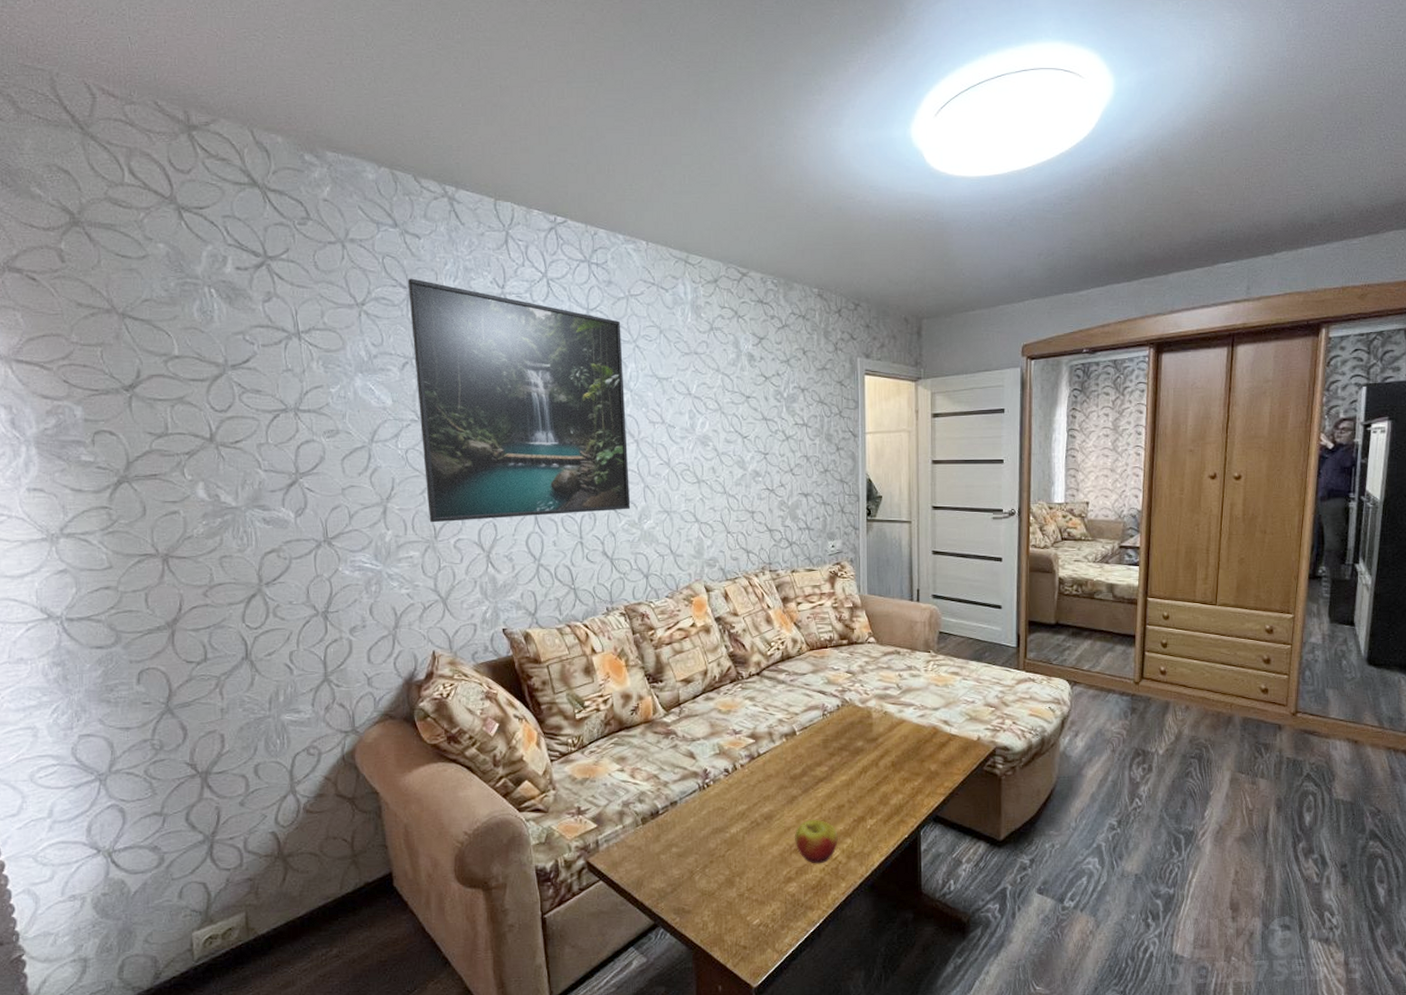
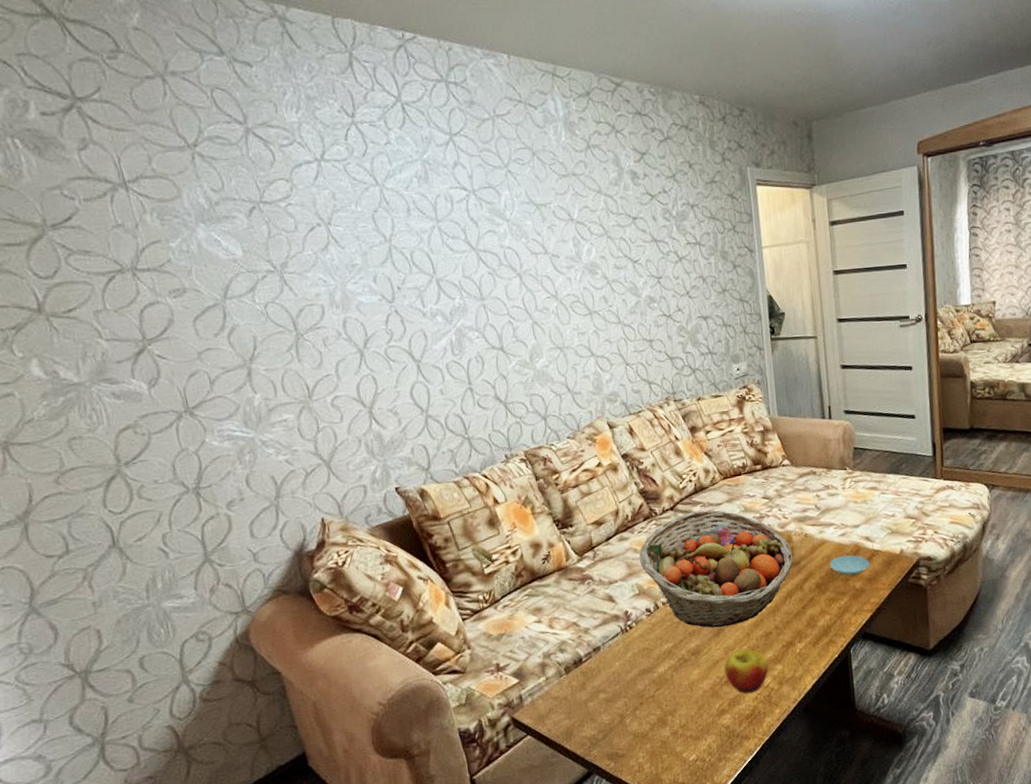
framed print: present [407,278,631,523] -> none [243,112,520,382]
fruit basket: none [723,679,871,795] -> present [639,510,794,628]
saucer: none [906,736,946,757] -> present [829,555,870,576]

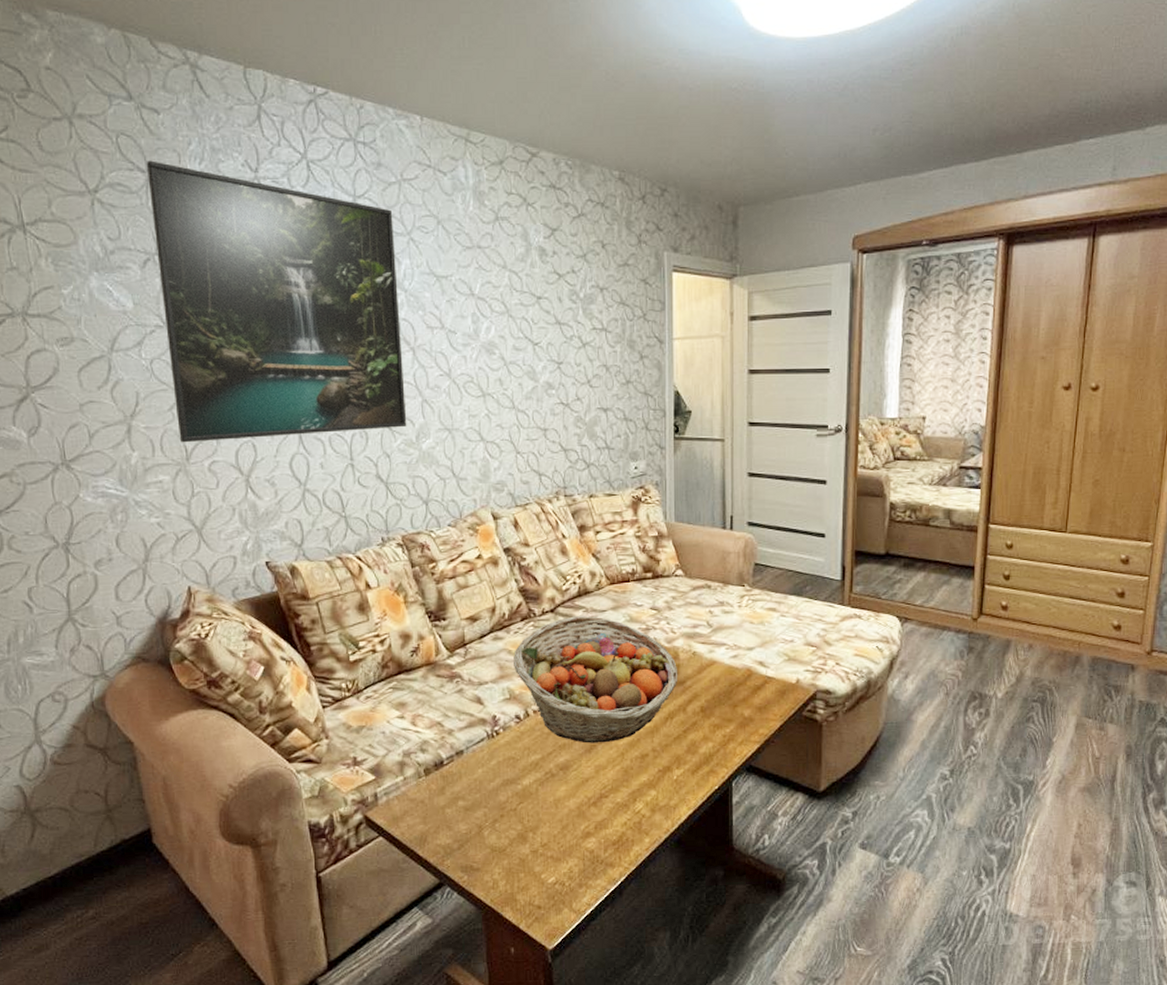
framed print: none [243,112,520,382] -> present [146,160,407,443]
apple: present [724,649,769,694] -> none [594,769,641,818]
saucer: present [829,555,870,576] -> none [717,679,762,702]

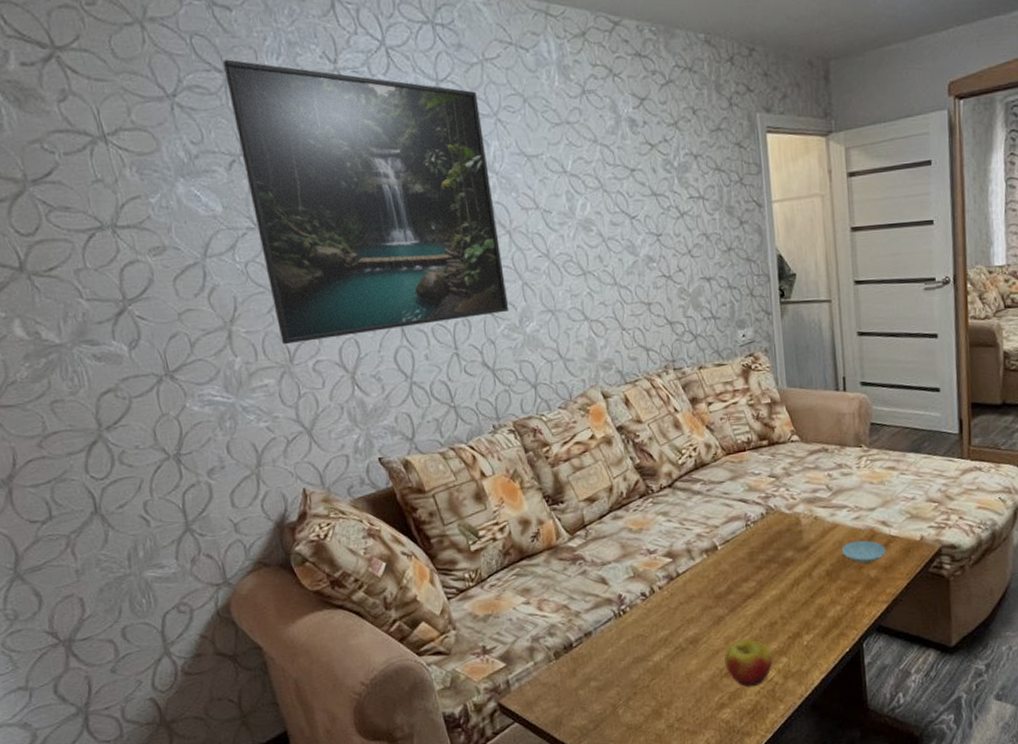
fruit basket: present [514,616,678,743] -> none [634,488,802,616]
apple: none [594,769,641,818] -> present [724,639,773,687]
saucer: none [717,679,762,702] -> present [841,540,886,563]

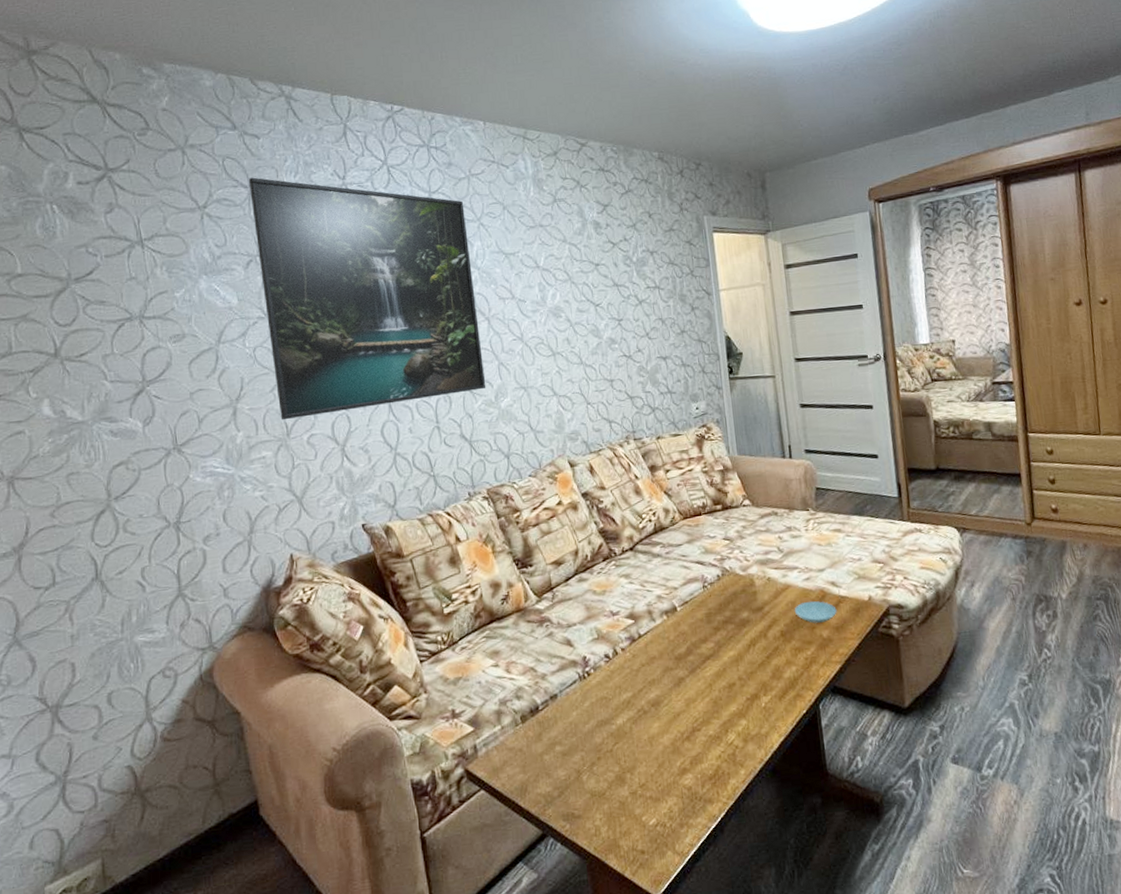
apple: present [724,639,773,687] -> none [685,701,732,752]

